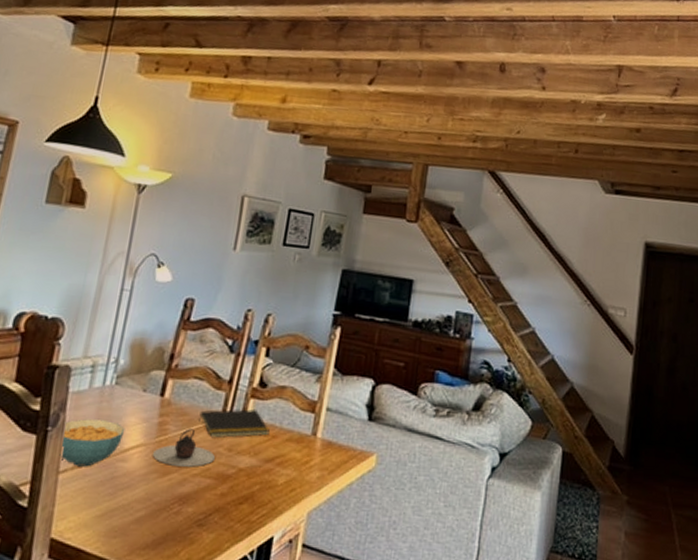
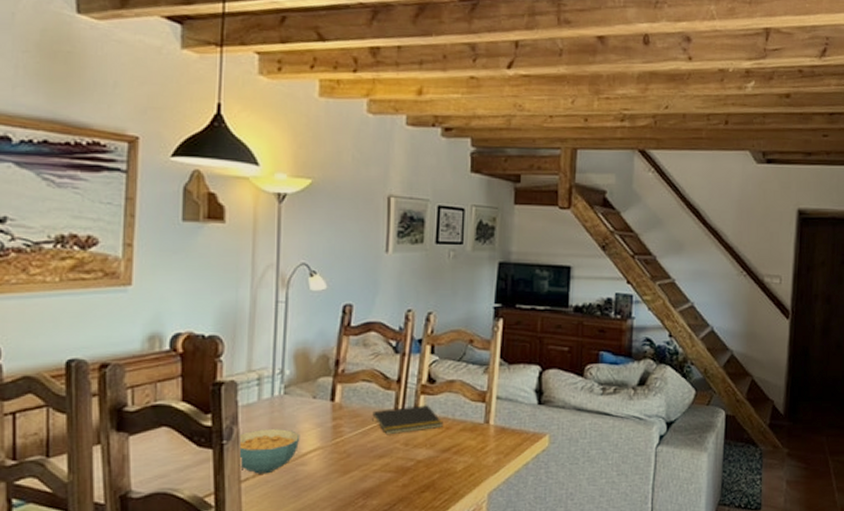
teapot: present [153,429,215,467] -> none [332,429,392,464]

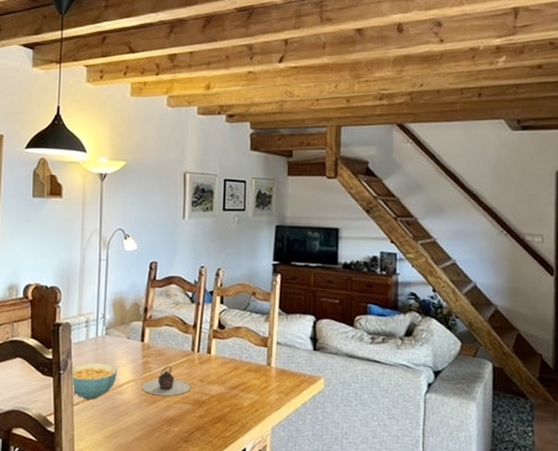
teapot: none [332,429,392,464] -> present [142,366,190,396]
notepad: present [372,404,443,435] -> none [174,346,232,372]

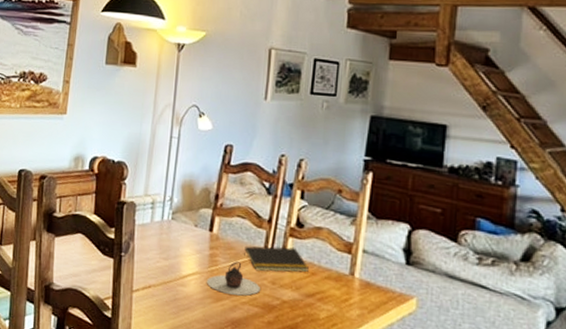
cereal bowl: present [72,363,118,400] -> none [132,247,182,289]
notepad: none [174,346,232,372] -> present [244,245,309,273]

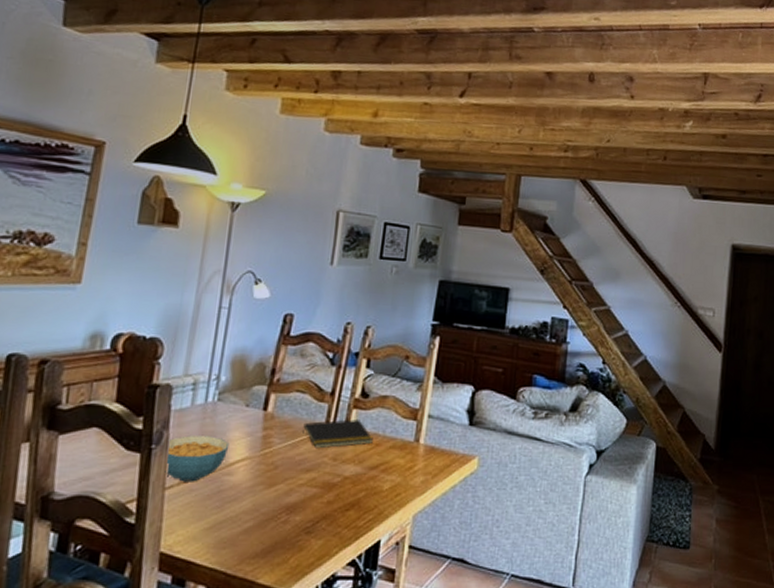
cereal bowl: none [132,247,182,289] -> present [165,435,230,482]
teapot: present [207,261,260,296] -> none [259,441,320,478]

